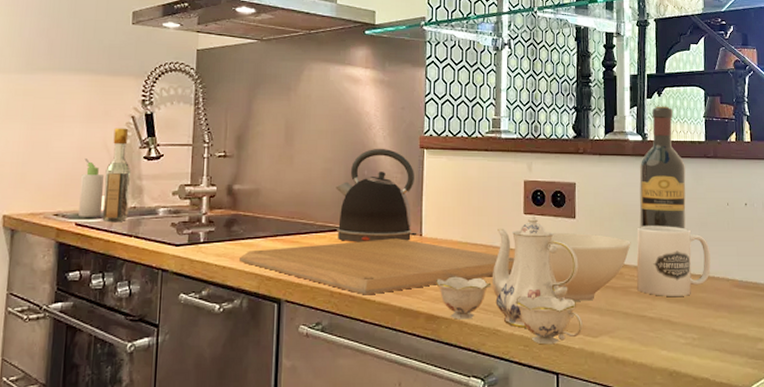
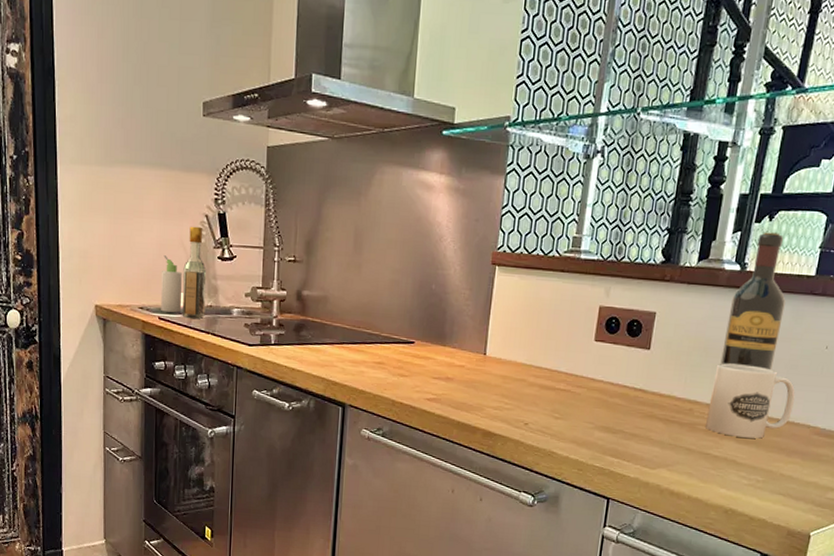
chopping board: present [239,238,515,295] -> none [308,354,580,408]
kettle: present [335,148,417,242] -> none [401,262,484,359]
tea set: present [435,214,583,345] -> none [495,342,647,471]
bowl: present [549,232,631,301] -> none [615,362,707,434]

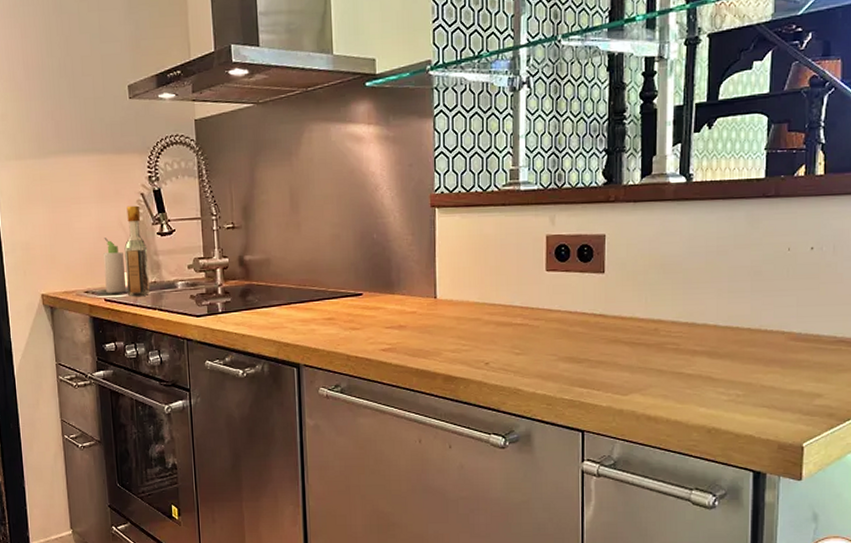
mug: present [706,363,796,439] -> none [674,276,763,352]
wine bottle: present [720,232,786,371] -> none [680,140,738,280]

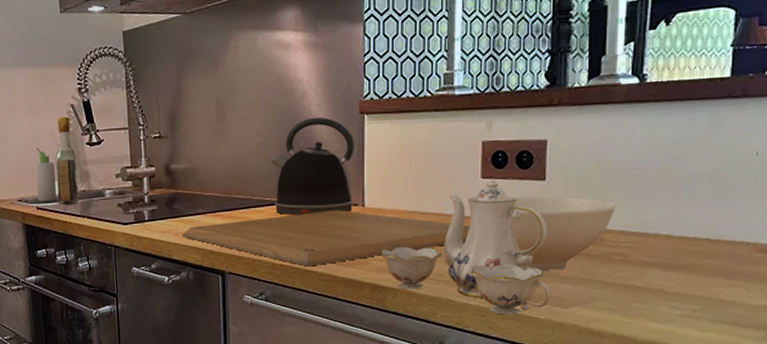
chopping board: none [257,301,537,358] -> present [183,210,470,267]
kettle: none [345,209,432,307] -> present [271,117,359,216]
tea set: none [452,271,611,403] -> present [380,178,551,315]
bowl: none [575,288,669,359] -> present [512,196,617,270]

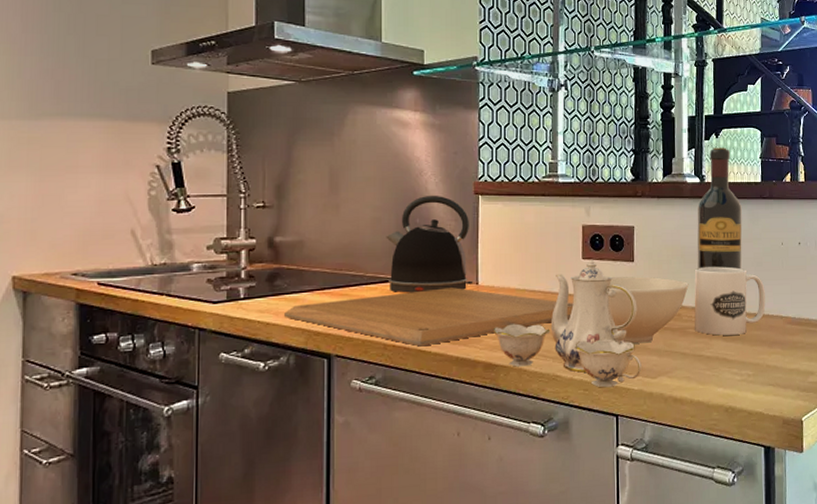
bottle: present [35,148,57,202] -> none [100,212,128,276]
bottle: present [55,116,80,205] -> none [128,178,159,280]
mug: none [622,183,726,264] -> present [694,266,766,336]
wine bottle: none [630,37,698,187] -> present [696,147,743,270]

